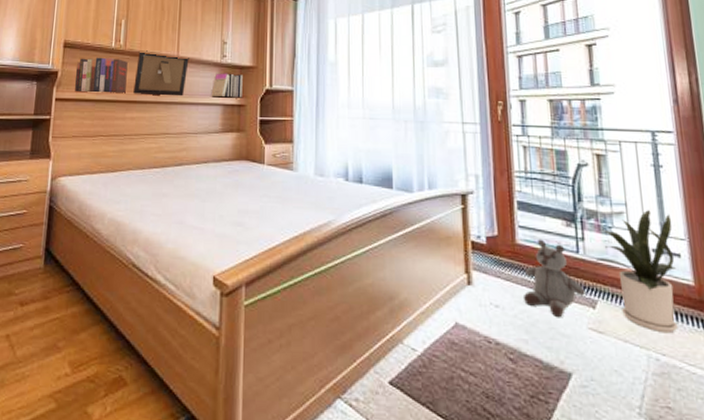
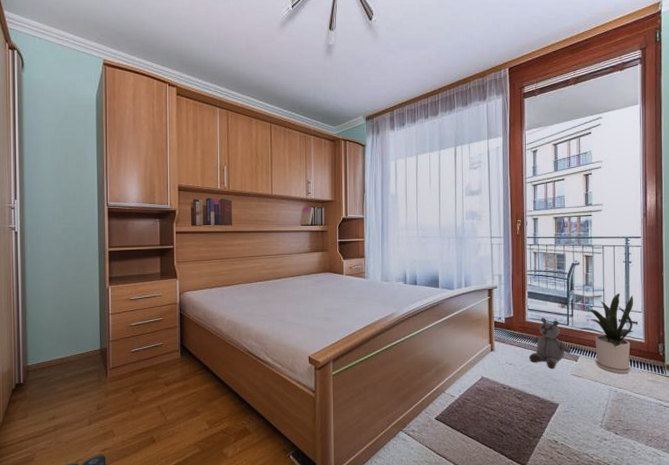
picture frame: present [133,50,189,97] -> none [238,191,281,226]

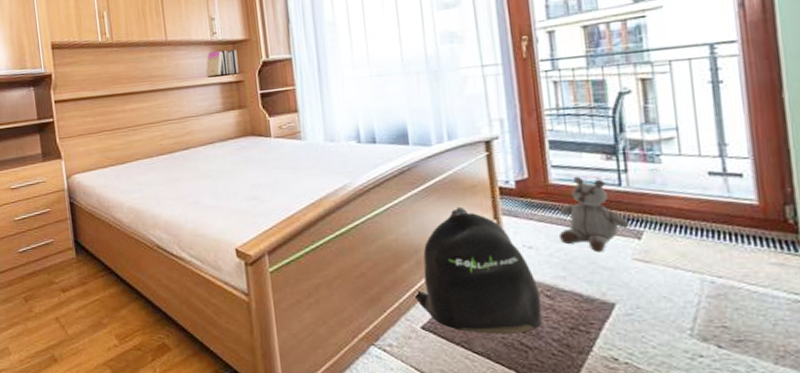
books: present [191,197,232,226] -> none [68,52,121,92]
backpack: none [431,333,514,424] -> present [412,206,542,334]
house plant: present [578,293,634,374] -> none [634,132,738,255]

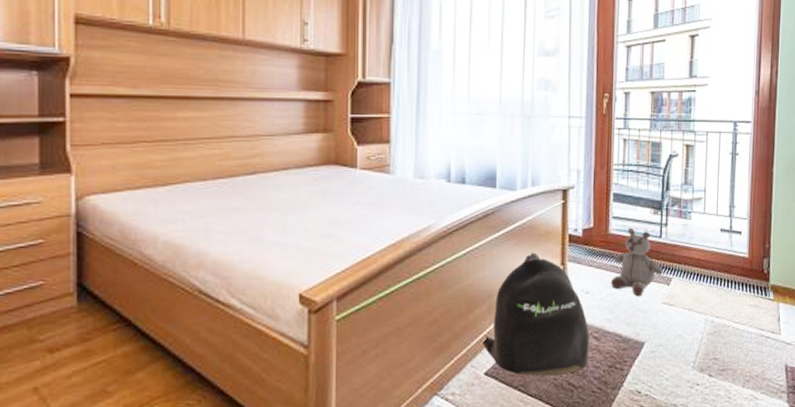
books: present [206,49,239,78] -> none [289,61,329,92]

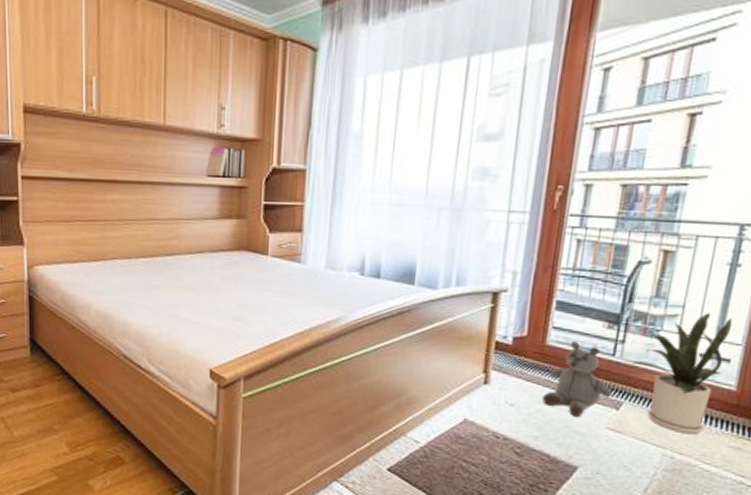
books: none [289,61,329,92] -> present [206,147,245,178]
backpack: present [480,252,589,376] -> none [385,356,510,485]
house plant: none [673,195,739,299] -> present [632,313,733,434]

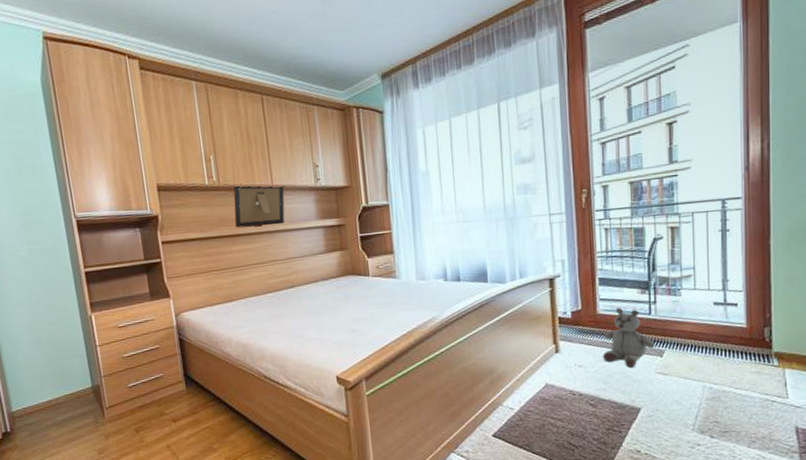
picture frame: none [113,117,179,176] -> present [233,183,285,228]
books: present [206,147,245,178] -> none [310,195,341,221]
house plant: present [632,313,733,434] -> none [662,270,733,367]

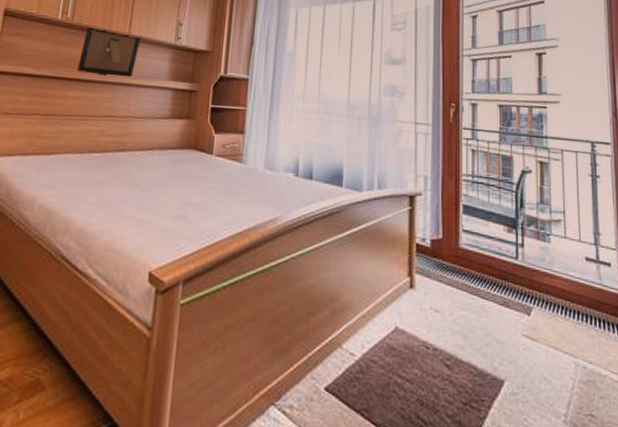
stuffed bear: present [603,307,655,367] -> none [463,243,522,323]

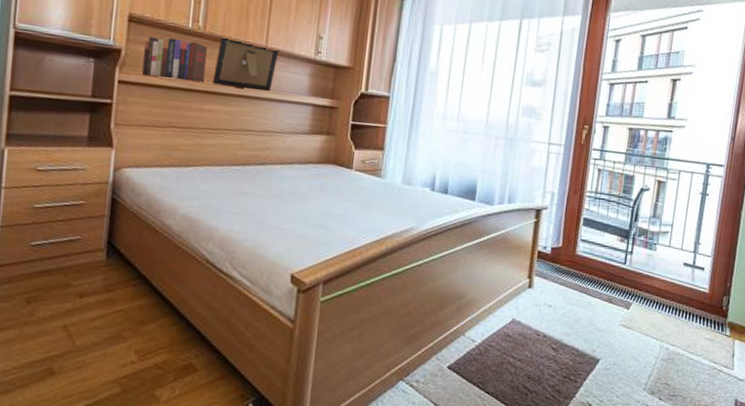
books: none [12,28,74,70] -> present [142,36,207,83]

